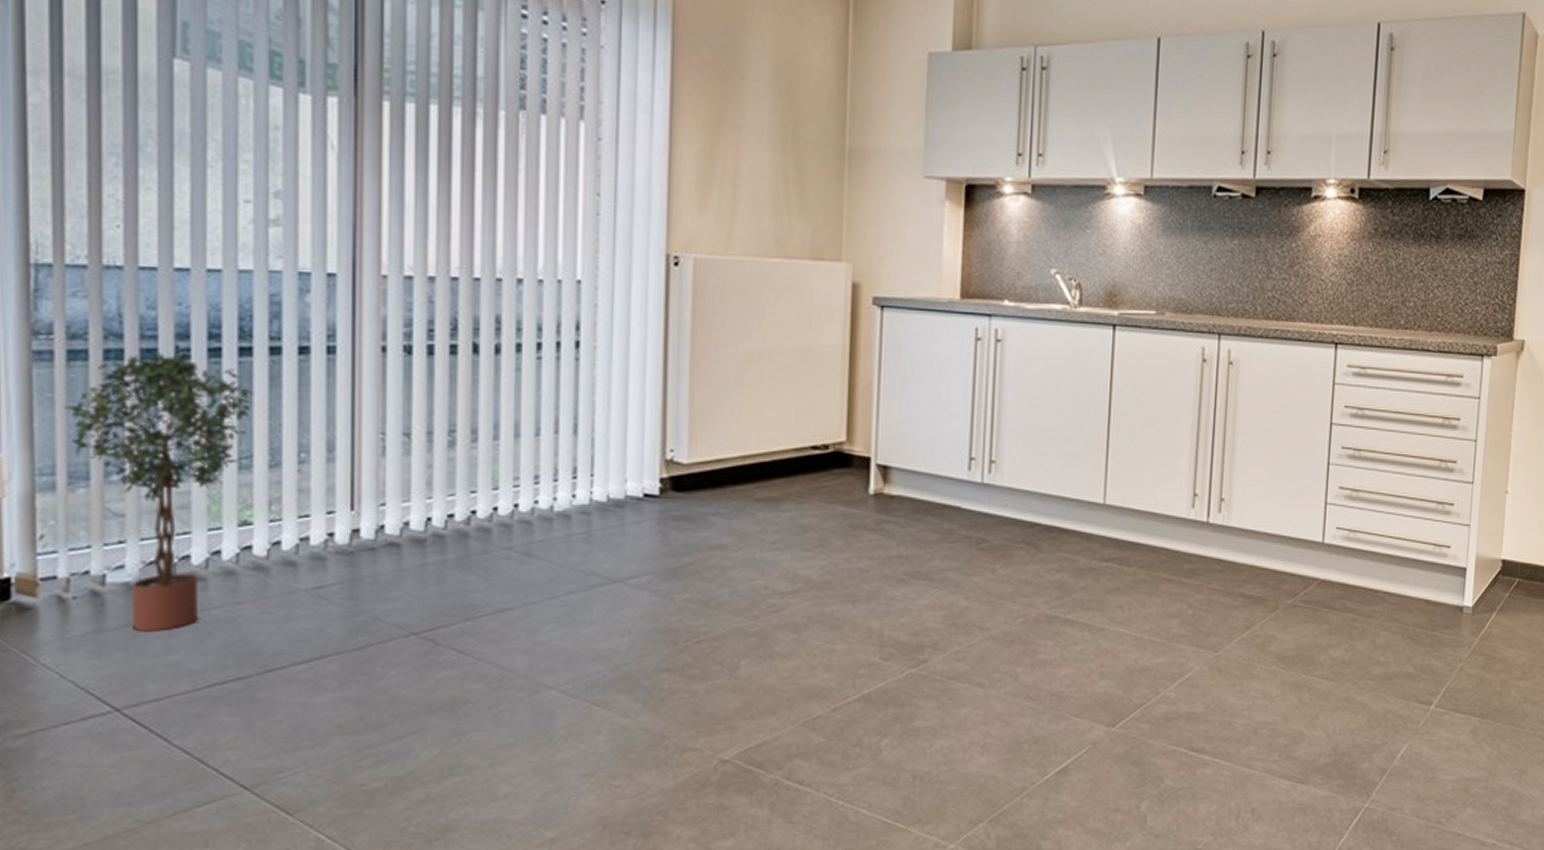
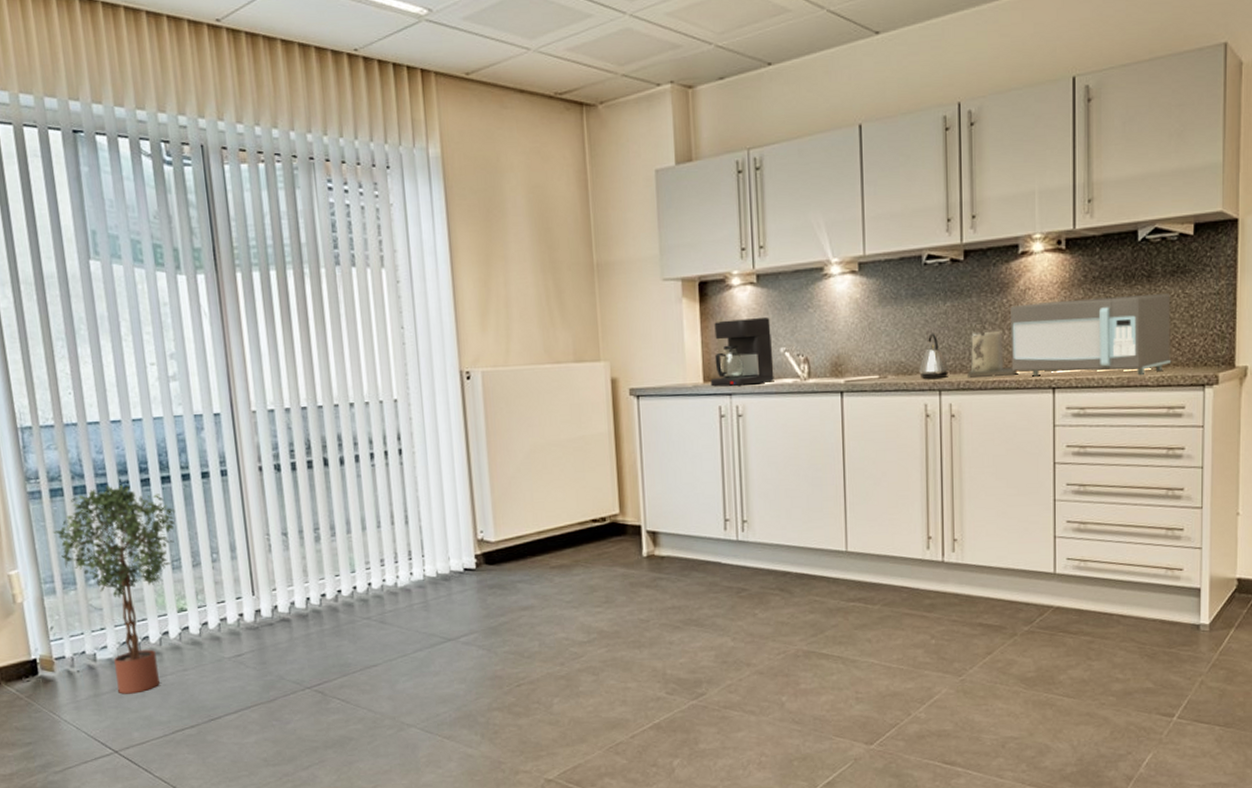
coffee maker: none [968,231,1043,308] -> present [710,316,774,387]
kettle: none [1199,271,1231,322] -> present [919,333,949,380]
paper towel roll: none [1248,276,1301,327] -> present [966,331,1017,379]
microwave: none [1295,251,1457,339] -> present [1010,294,1172,377]

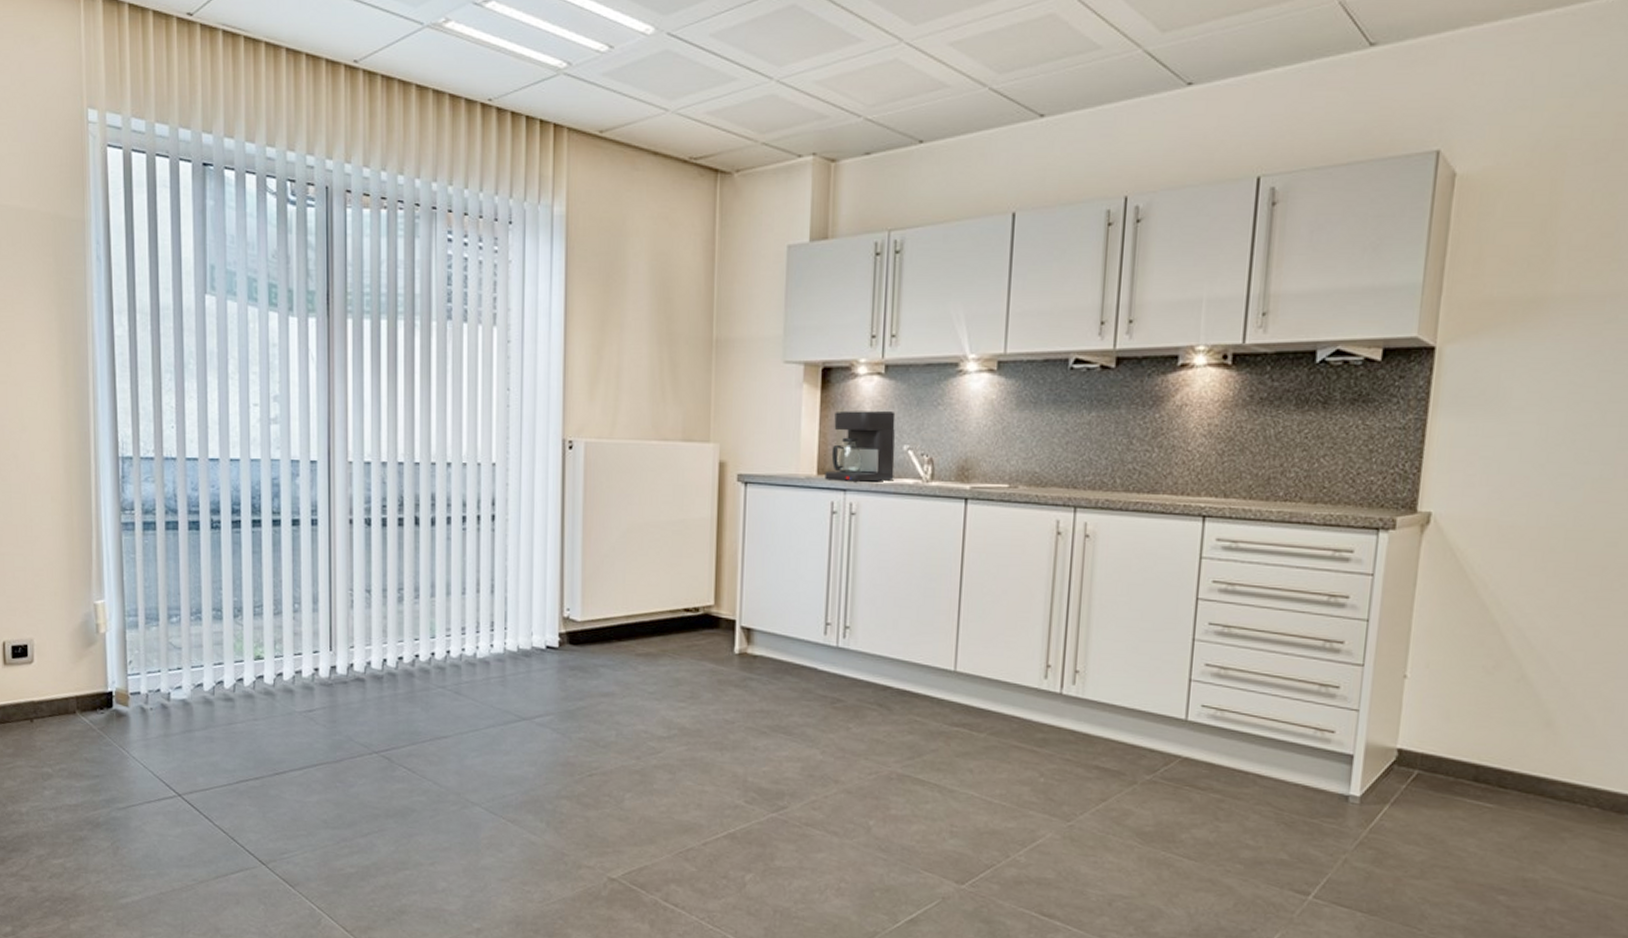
potted tree: present [53,485,176,694] -> none [142,523,263,738]
kettle: present [919,333,949,380] -> none [1054,444,1088,495]
paper towel roll: present [966,331,1017,379] -> none [1106,448,1164,499]
microwave: present [1010,294,1172,377] -> none [1158,421,1349,512]

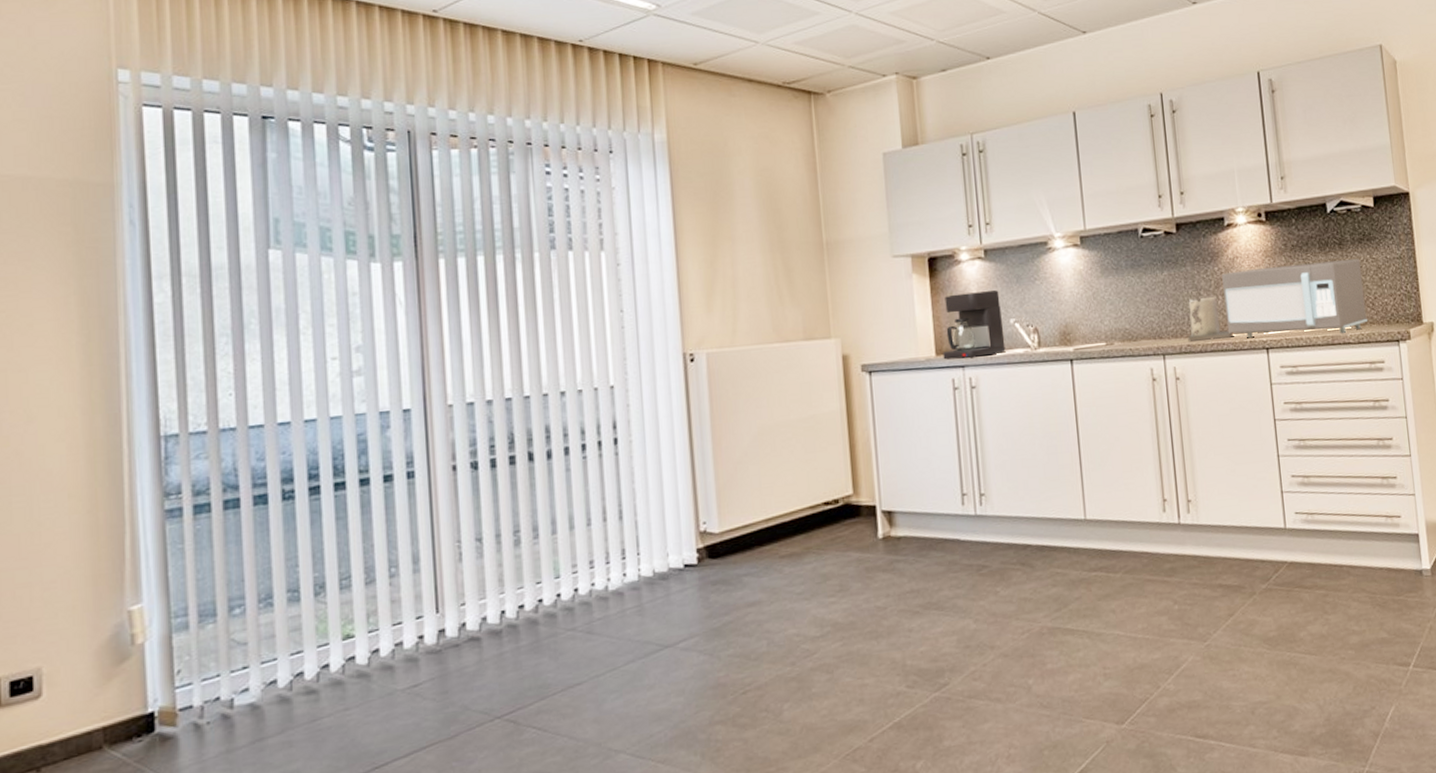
paper towel roll: none [1106,448,1164,499] -> present [1187,297,1233,343]
microwave: none [1158,421,1349,512] -> present [1222,259,1369,338]

